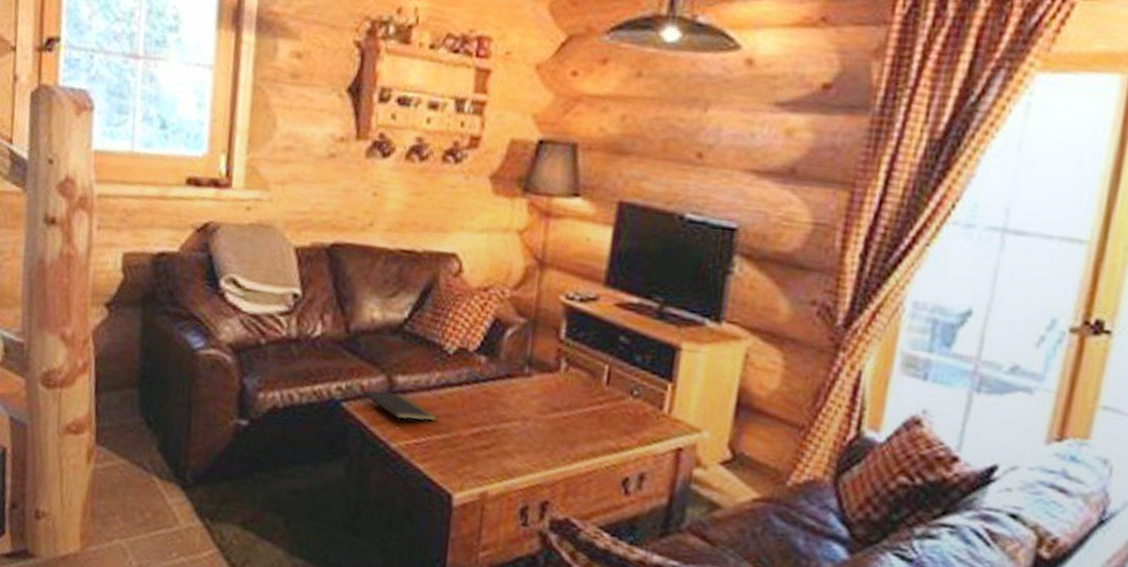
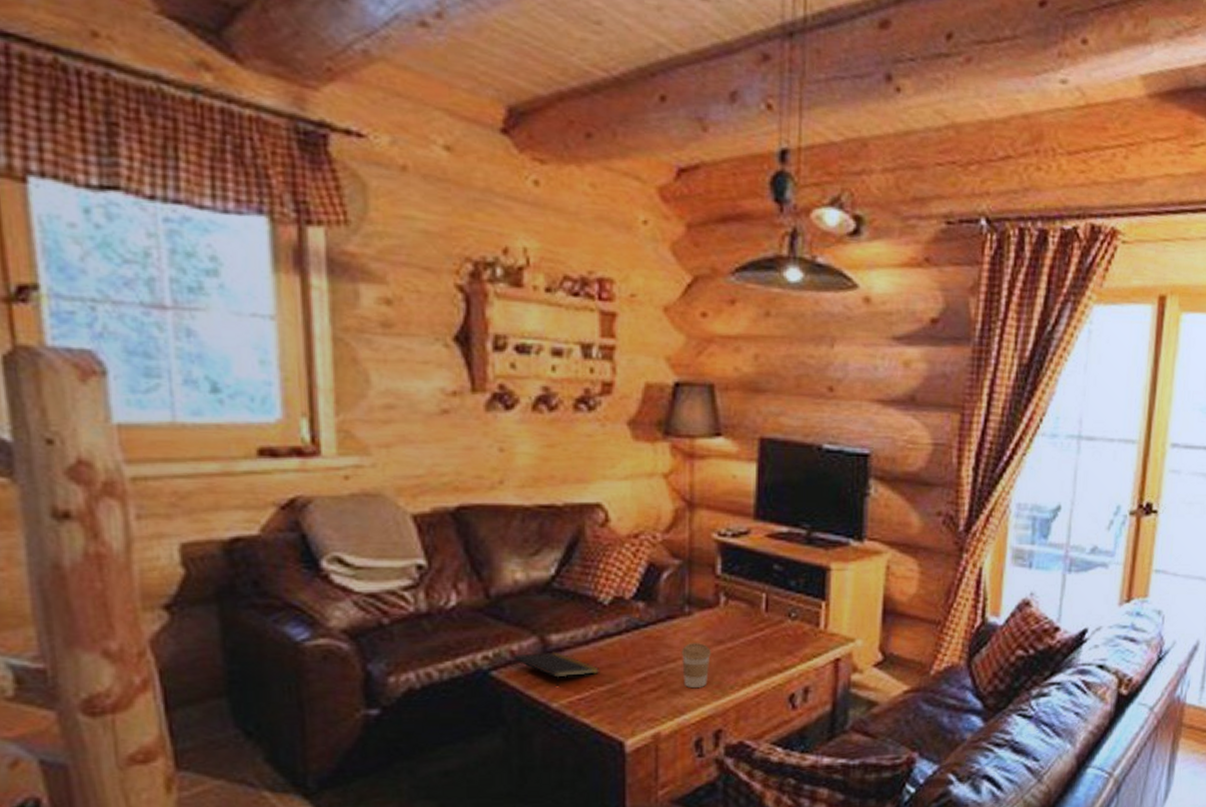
coffee cup: none [515,405,546,454] -> present [681,643,711,689]

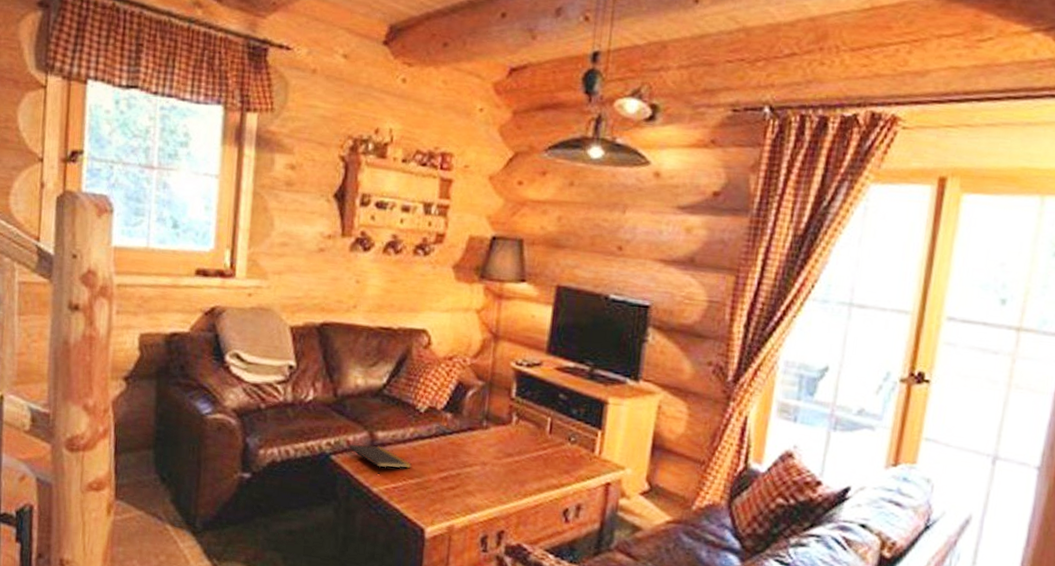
coffee cup: present [681,643,711,689] -> none [476,452,501,492]

